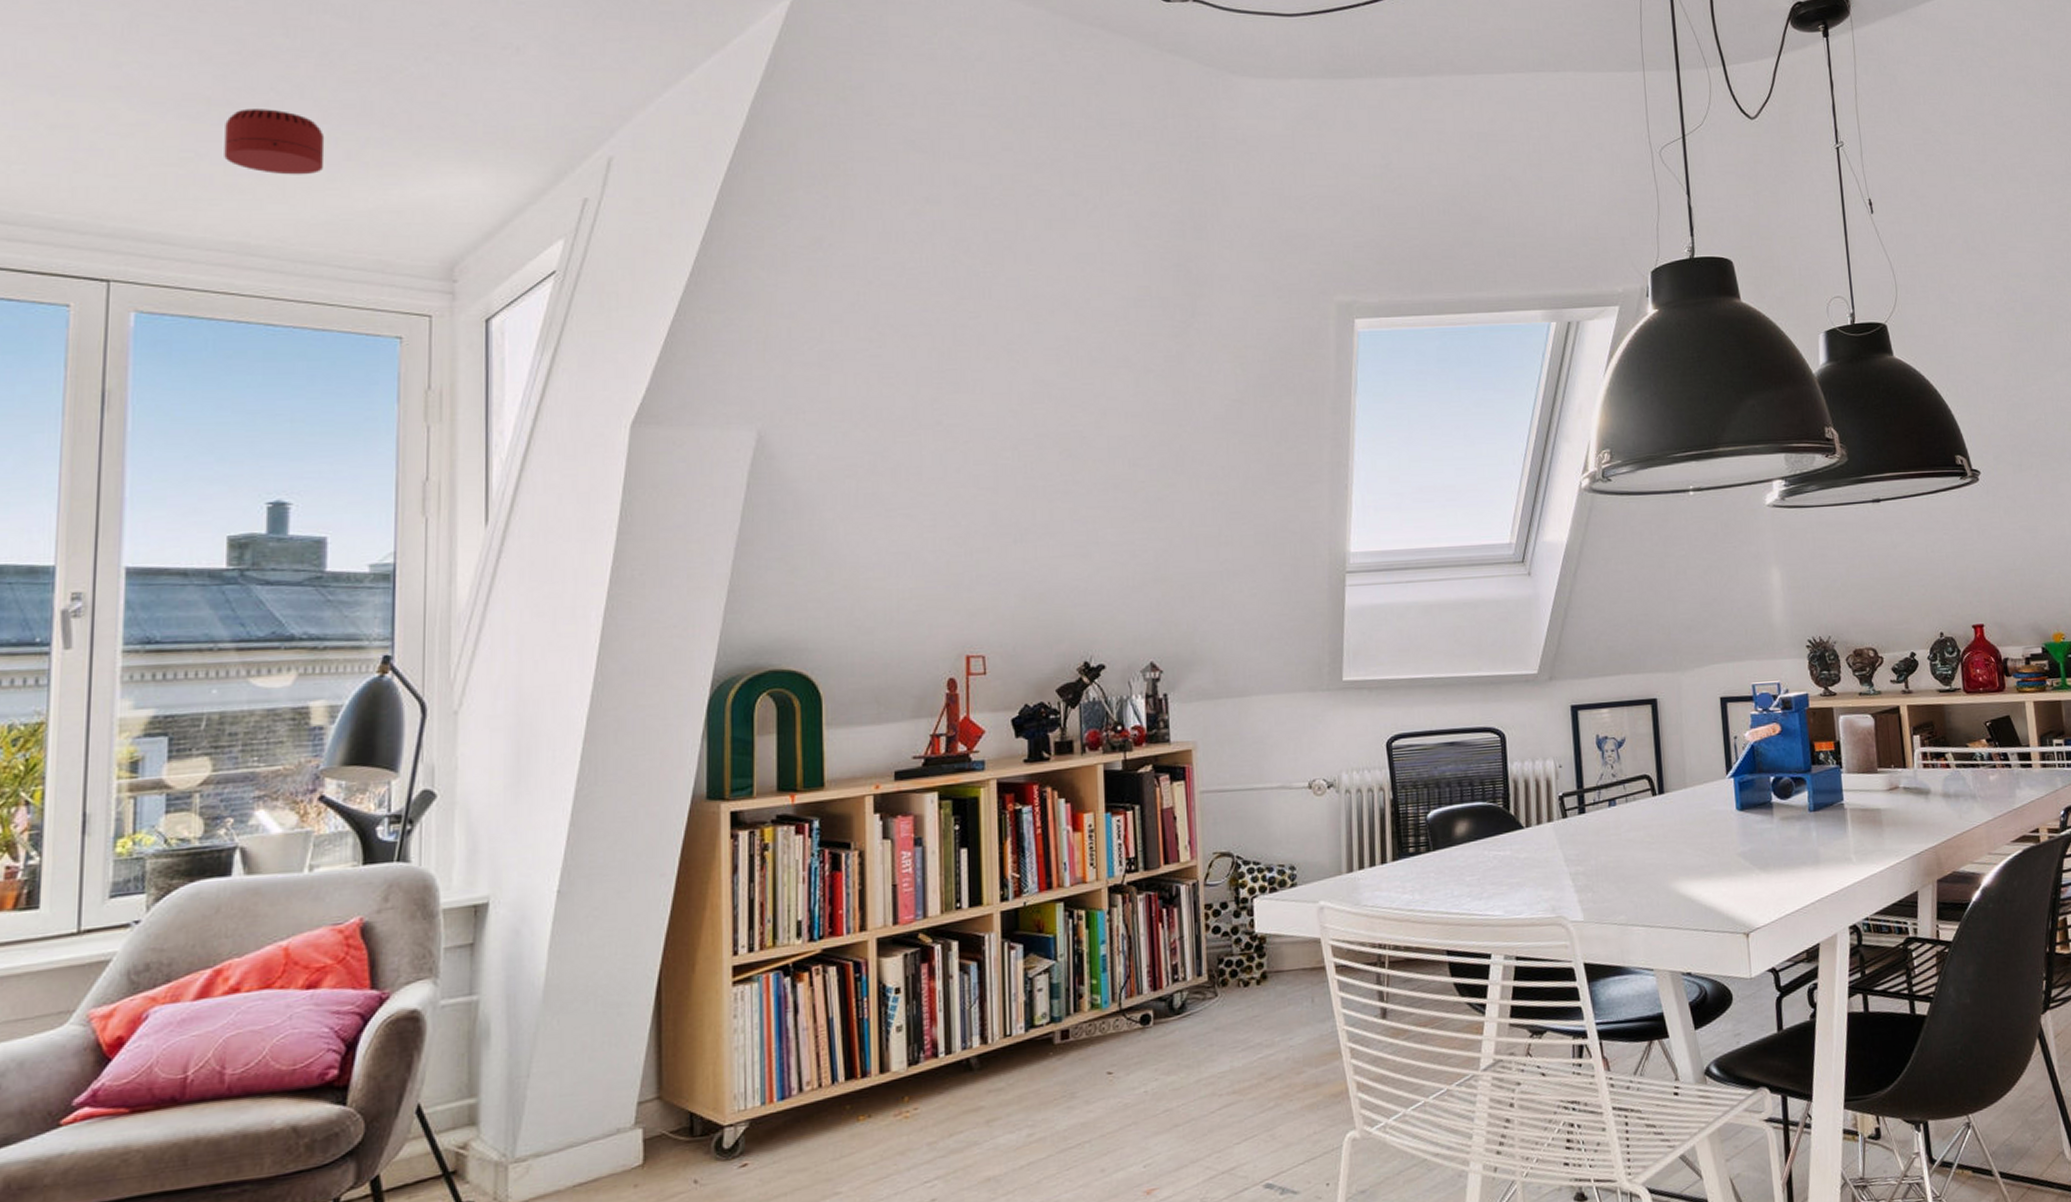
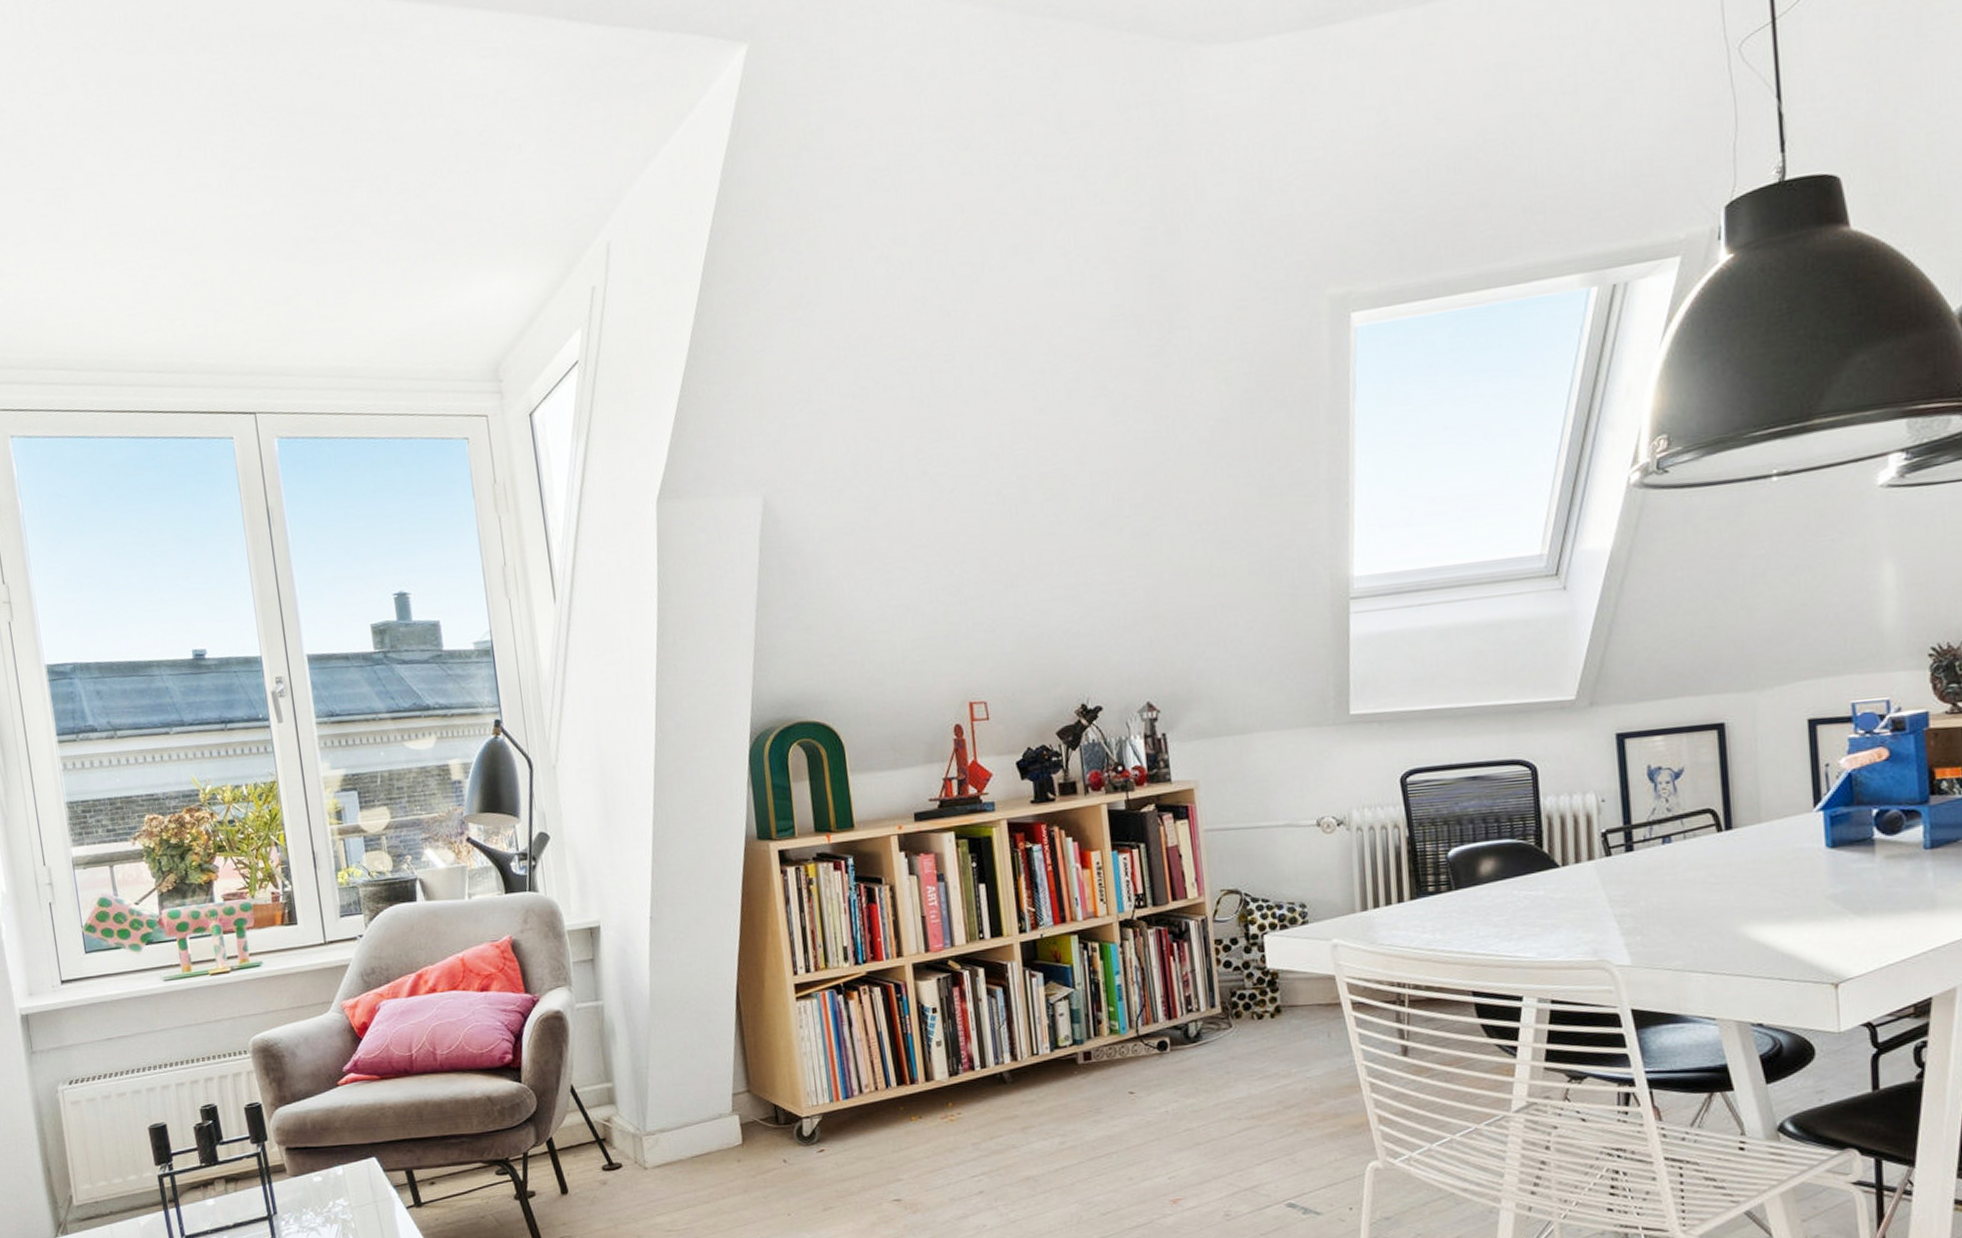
smoke detector: present [224,109,325,175] -> none [311,240,388,301]

